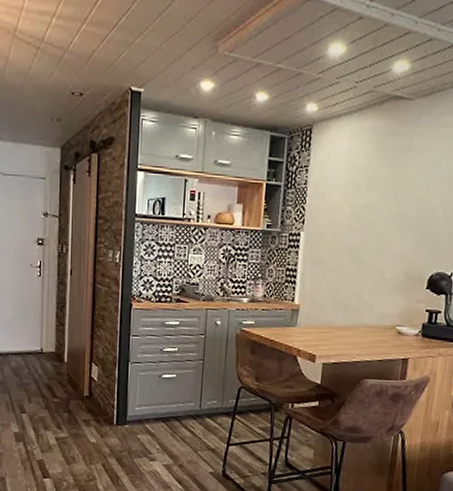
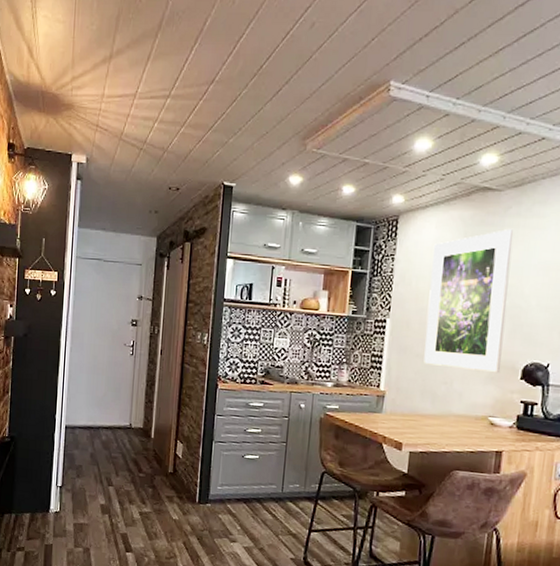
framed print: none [336,138,423,284] -> present [424,228,514,374]

